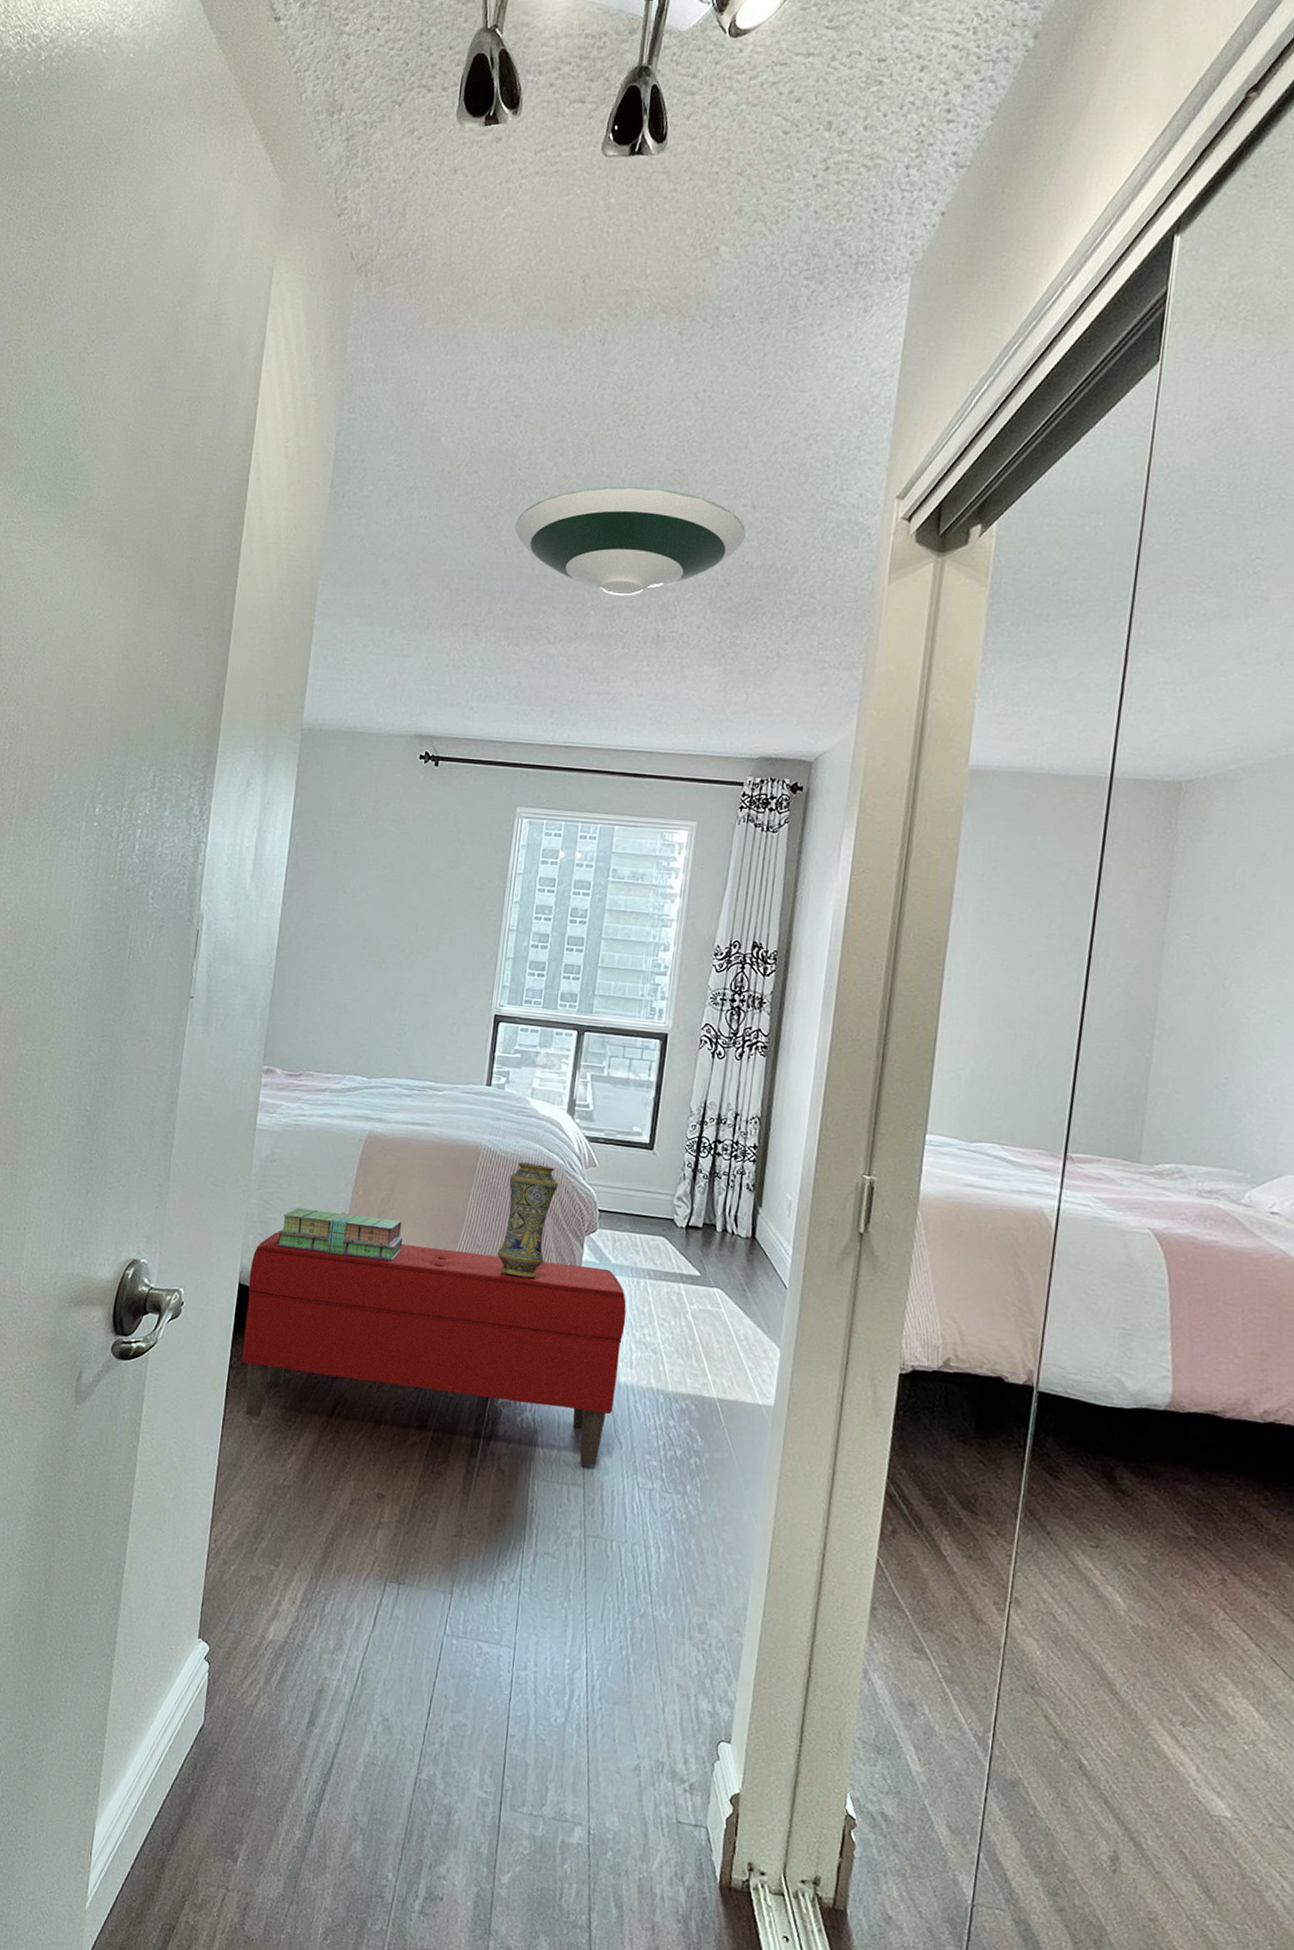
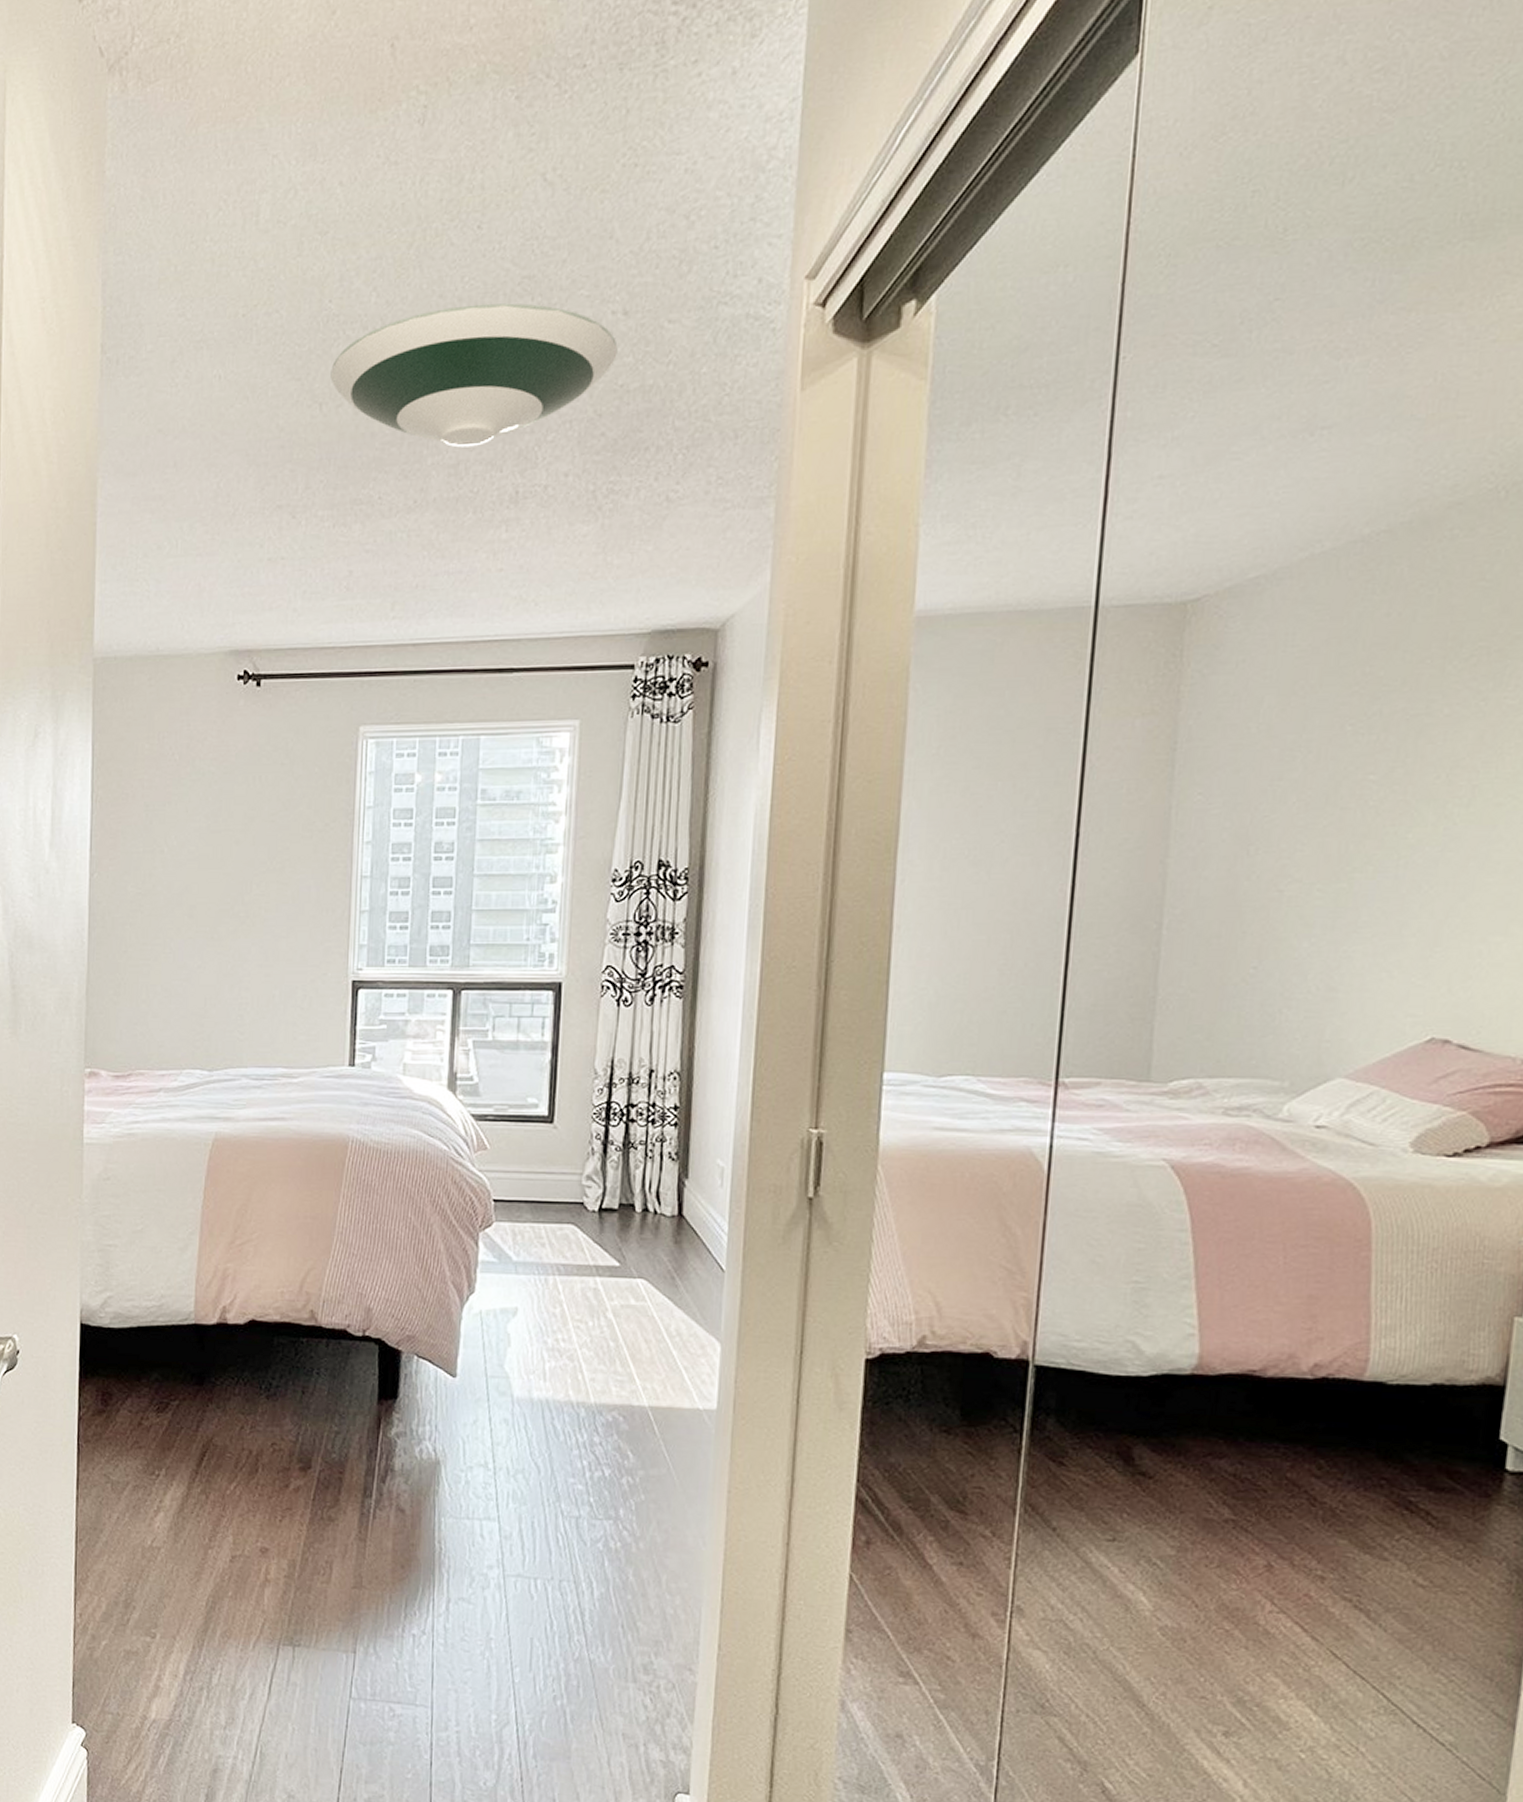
bench: present [241,1231,627,1466] -> none [91,1259,535,1496]
stack of books: present [276,1207,403,1261] -> none [119,1229,266,1282]
vase: present [497,1162,558,1279] -> none [378,1153,443,1287]

